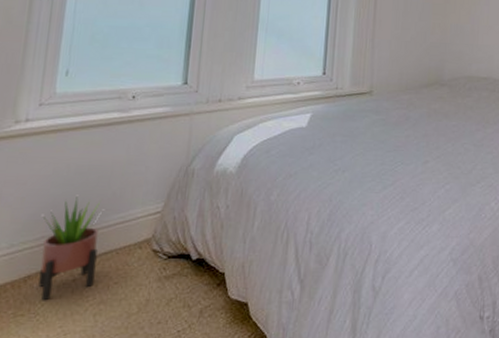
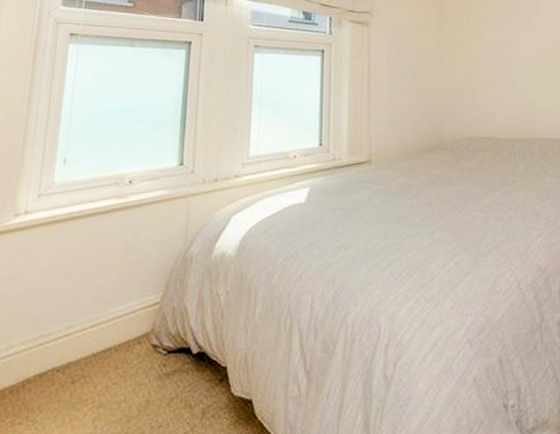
potted plant: present [38,196,100,300] -> none [37,290,98,405]

